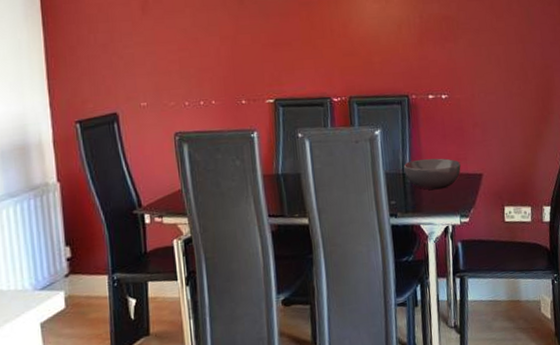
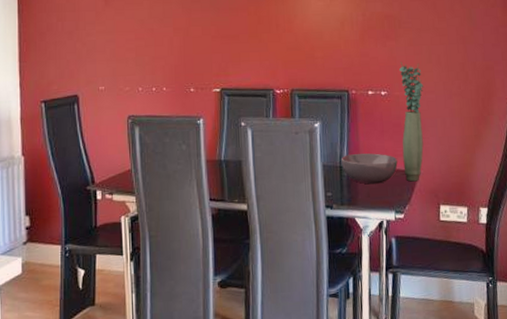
vase: none [459,63,486,185] -> present [399,61,424,182]

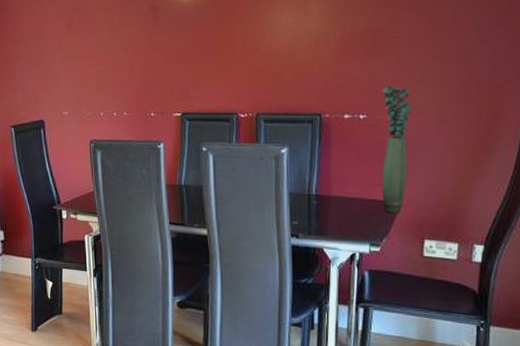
bowl: present [341,153,398,185] -> none [310,181,375,214]

